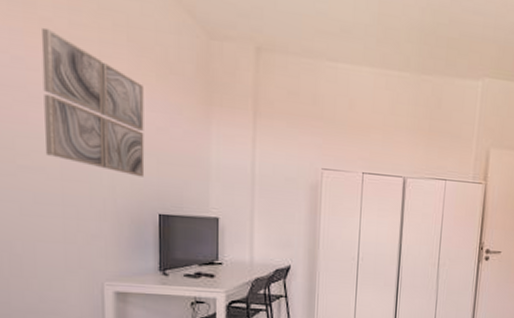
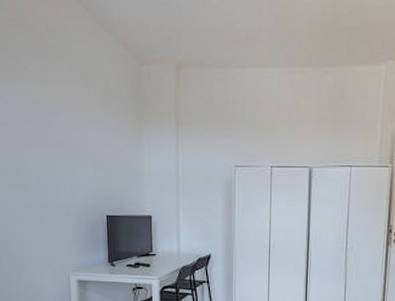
wall art: present [41,27,145,177] -> none [21,75,96,186]

